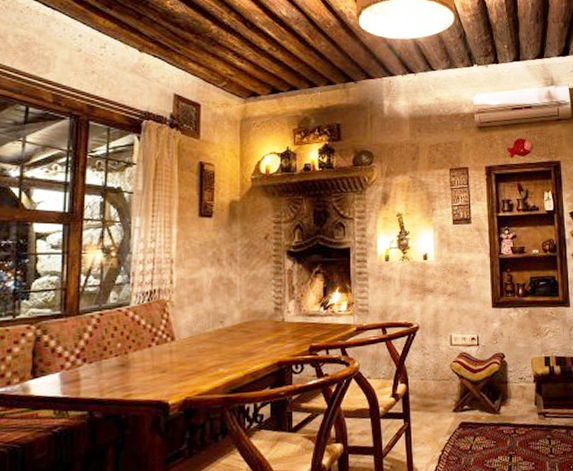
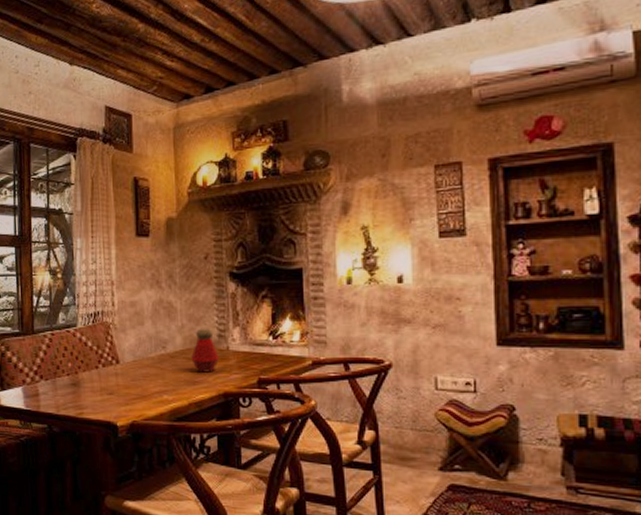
bottle: none [248,302,275,344] -> present [191,328,219,373]

